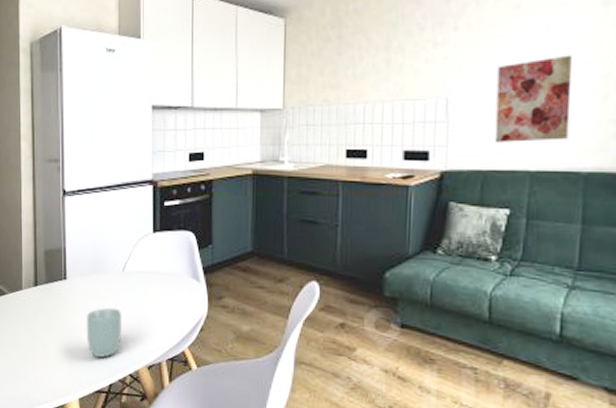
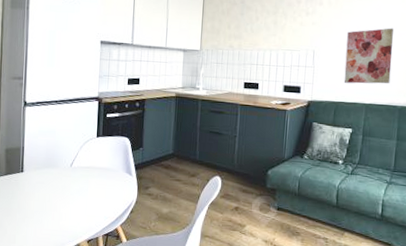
cup: present [86,307,123,358] -> none [37,194,68,234]

